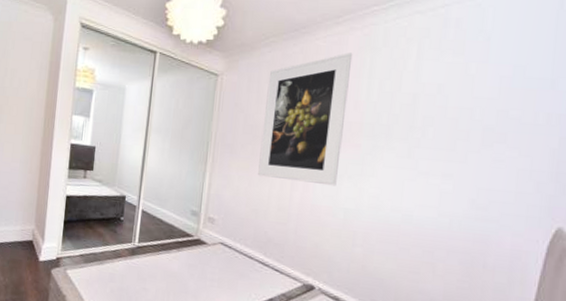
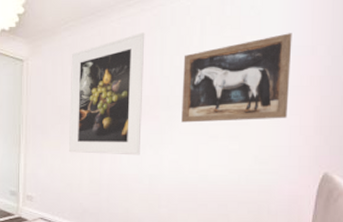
wall art: none [387,62,528,160] -> present [181,33,292,123]

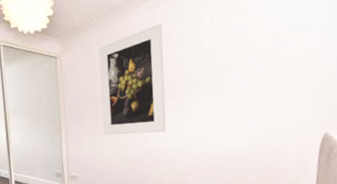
wall art: present [181,33,292,123] -> none [197,13,291,100]

